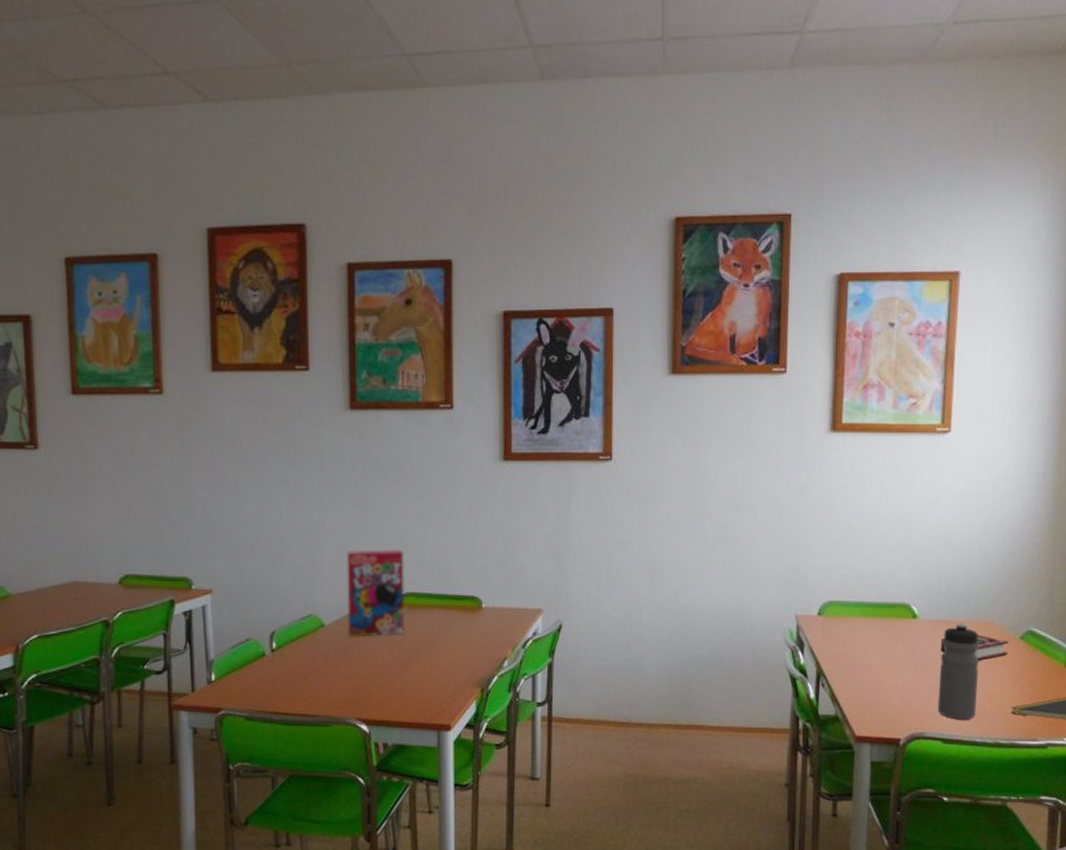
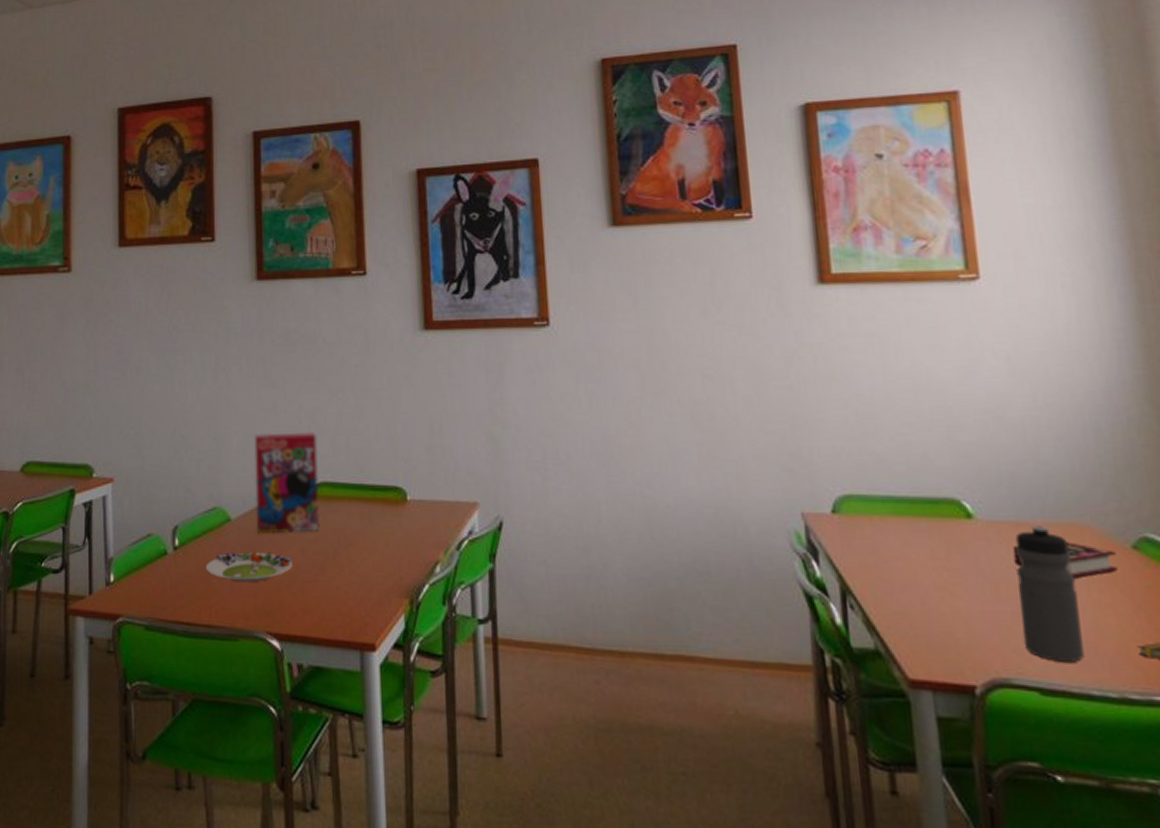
salad plate: none [301,653,380,678] -> present [205,552,292,583]

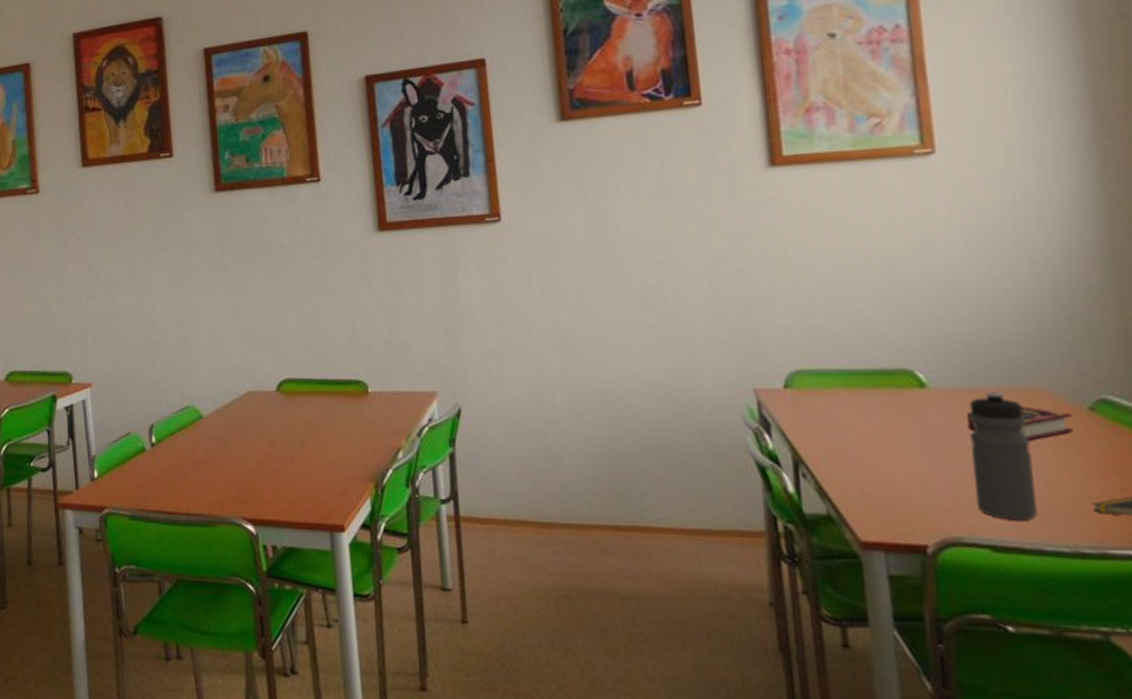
salad plate: present [205,552,292,583] -> none [181,445,263,474]
cereal box: present [254,432,320,534] -> none [221,333,287,429]

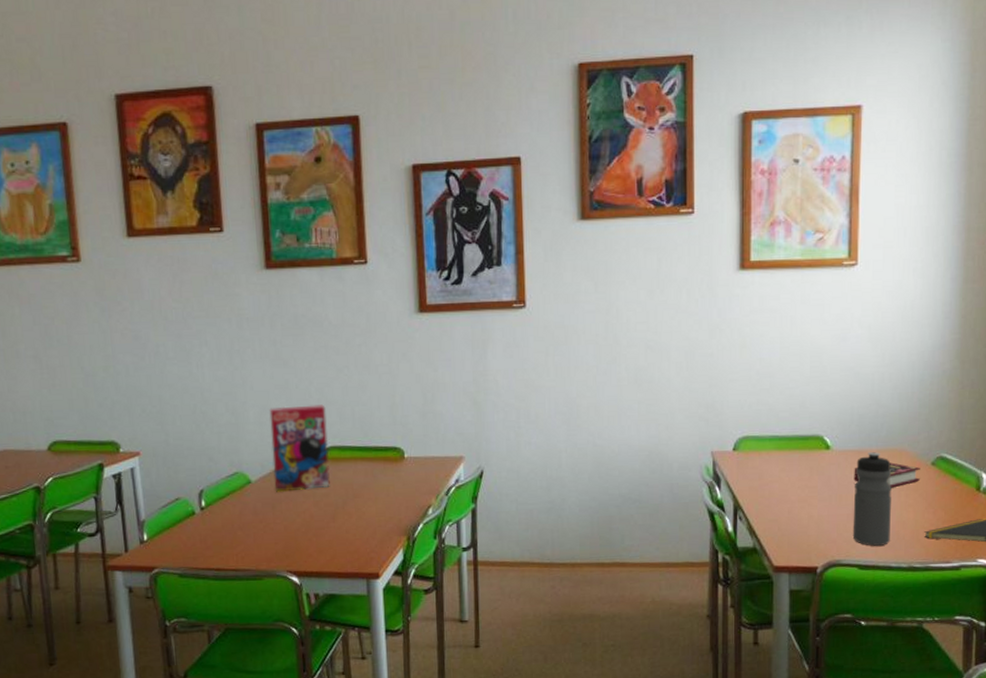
cereal box: none [221,333,287,429] -> present [269,404,330,492]

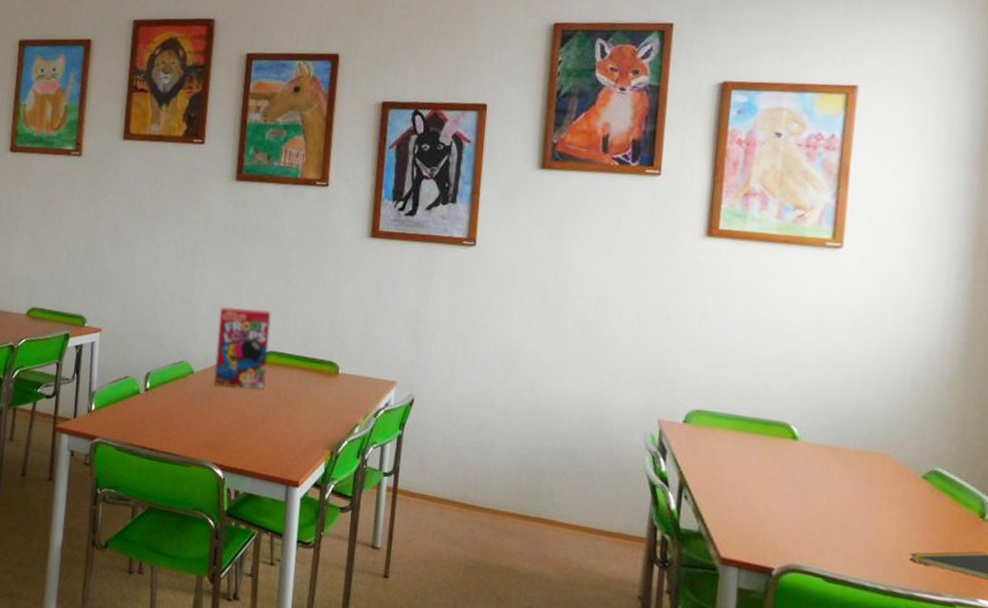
water bottle: present [852,452,892,546] -> none [818,451,871,560]
book: present [854,462,920,488] -> none [824,464,908,496]

